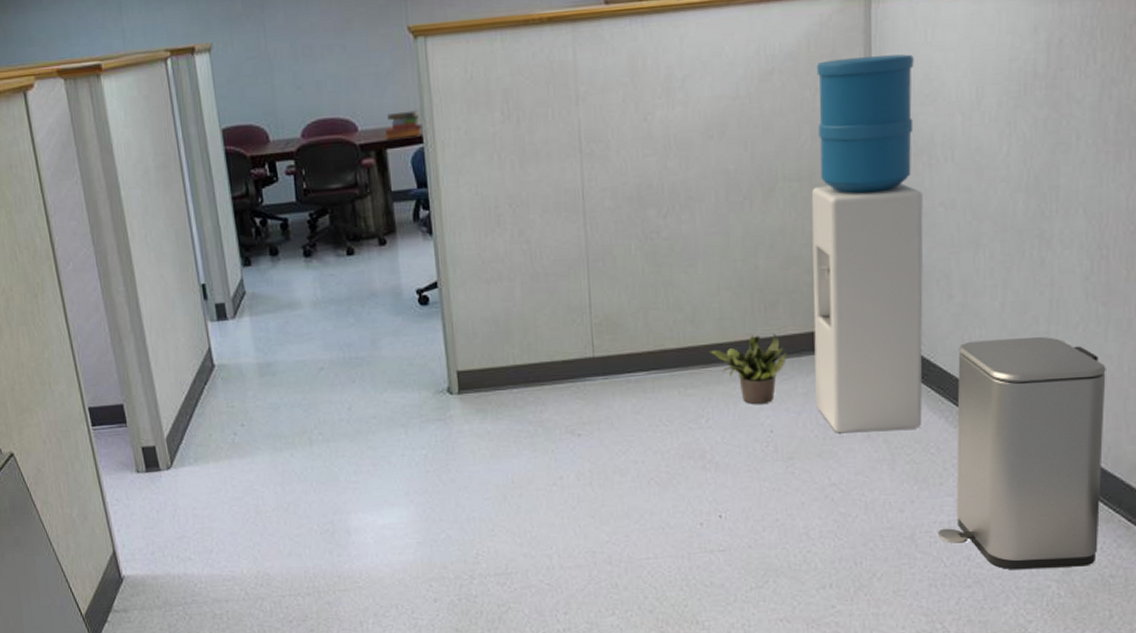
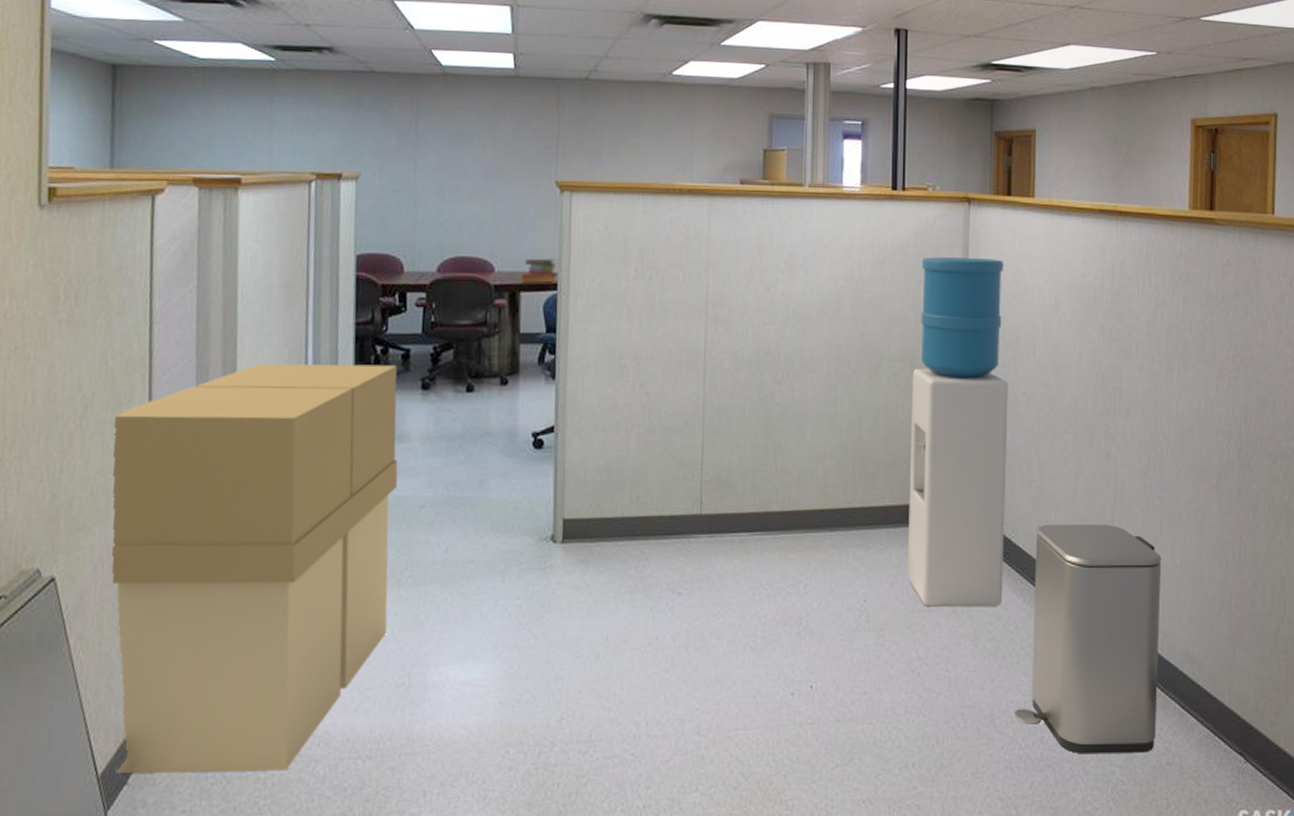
cardboard boxes: none [31,235,306,613] -> present [112,363,398,773]
potted plant: present [710,333,787,404] -> none [812,503,883,572]

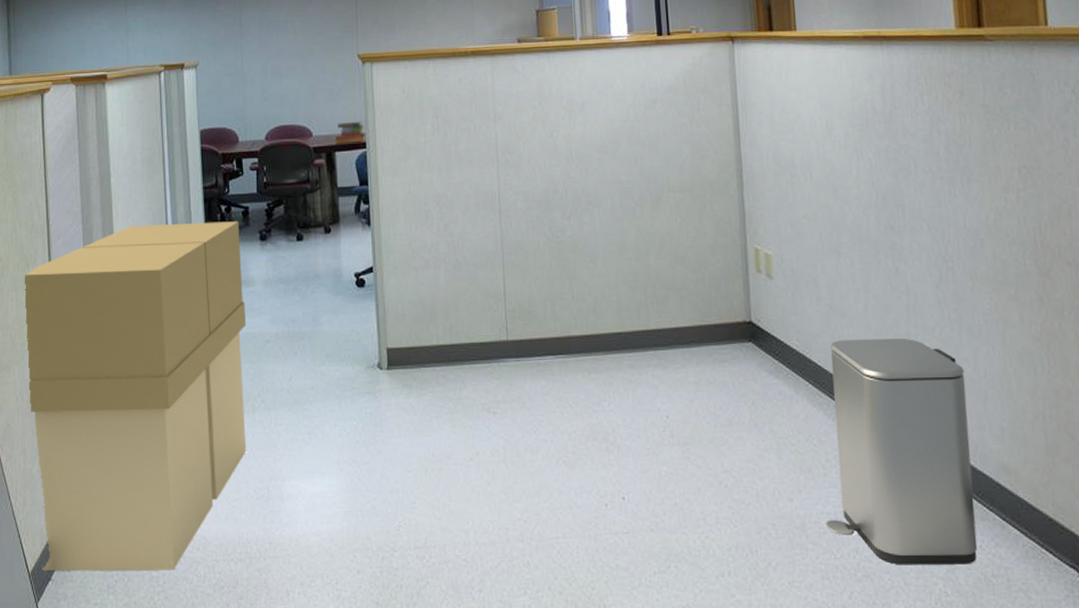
water cooler: present [908,257,1008,607] -> none [692,91,803,422]

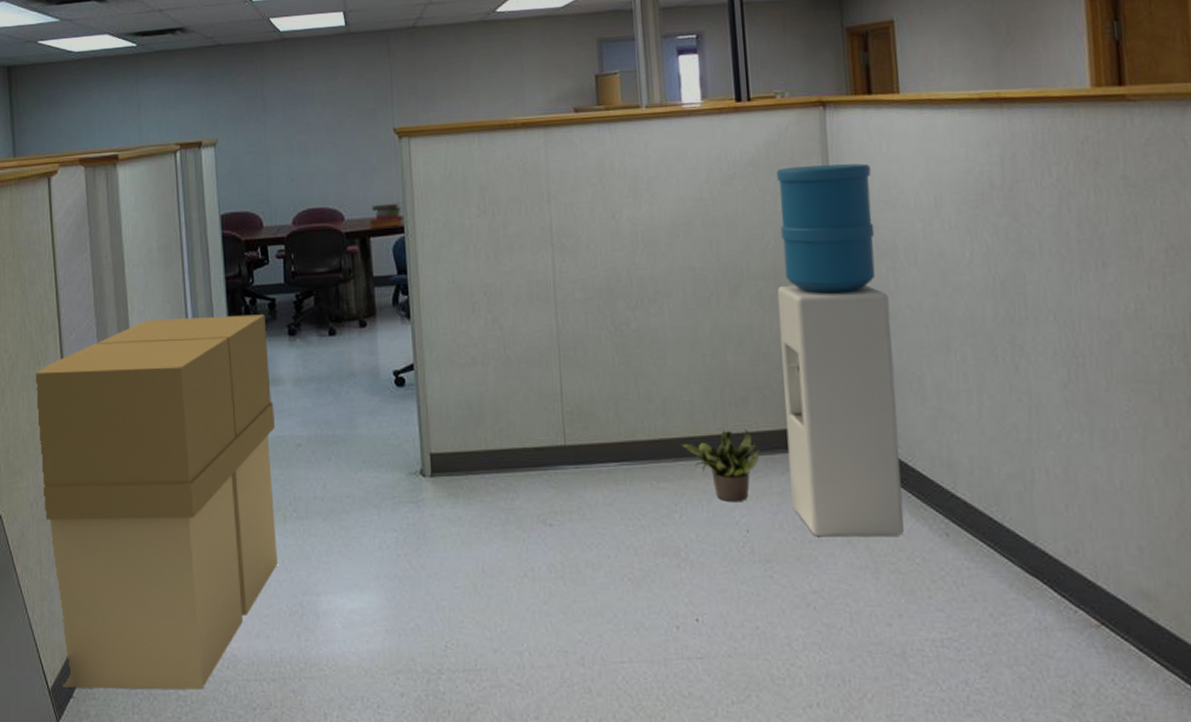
potted plant: none [610,325,678,390] -> present [681,429,760,501]
water cooler: none [692,91,803,422] -> present [776,163,904,537]
pedal bin: present [825,339,978,566] -> none [929,445,1109,700]

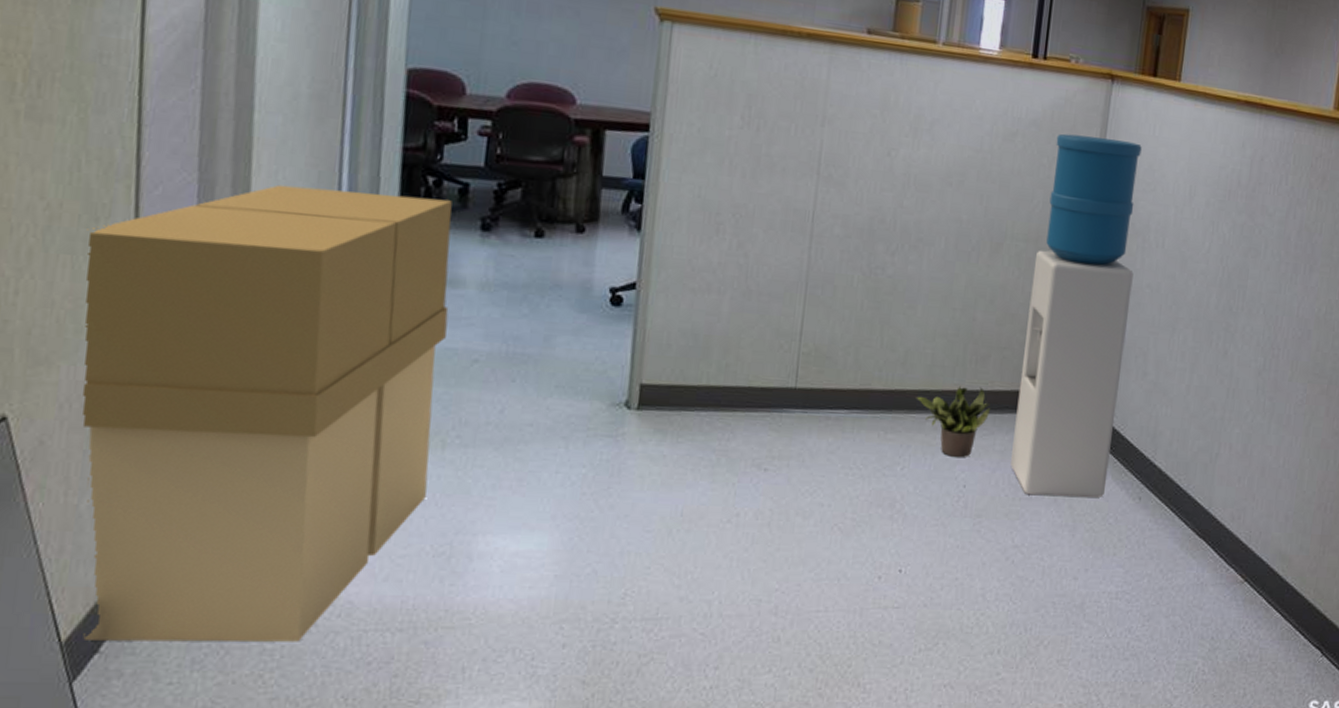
books: present [369,201,404,229] -> none [606,93,652,124]

